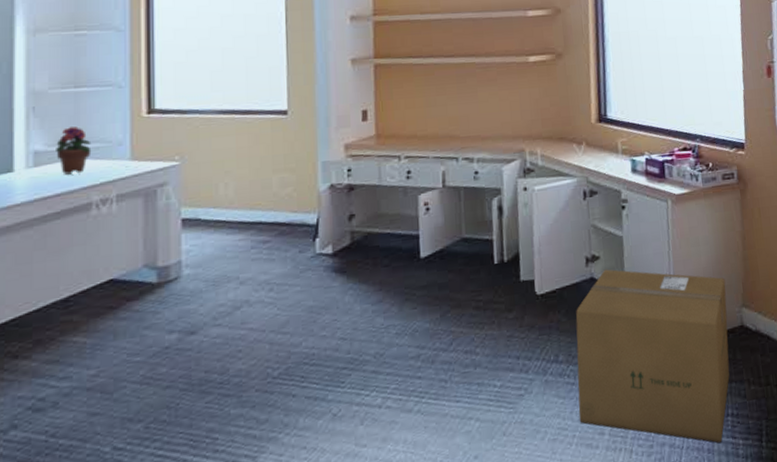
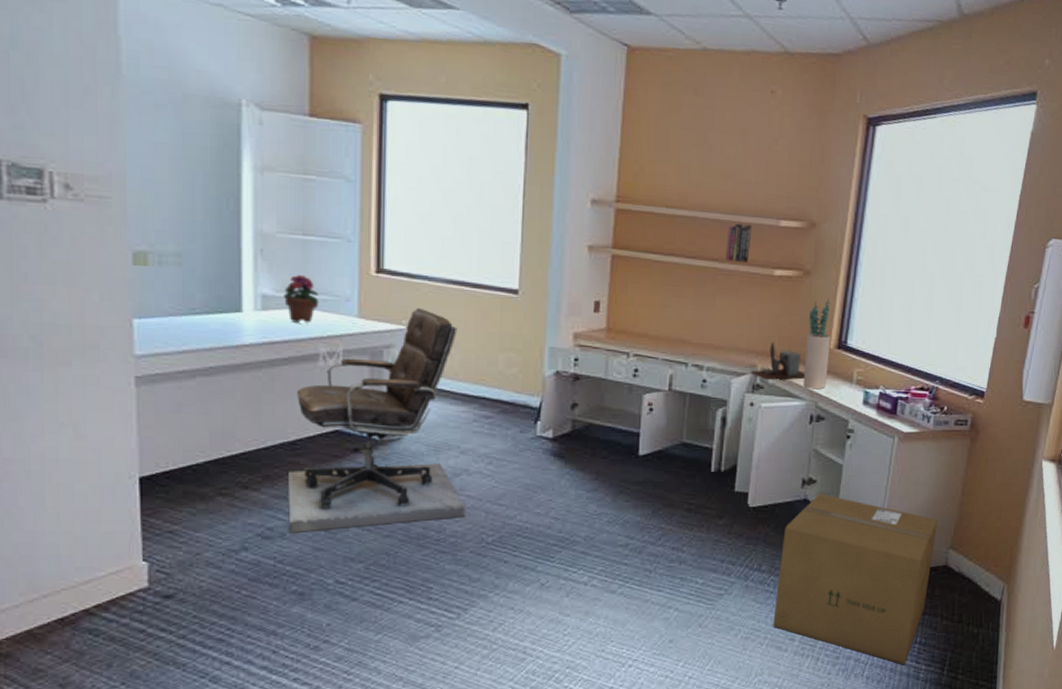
office chair: none [61,141,249,402] -> present [288,307,466,534]
books: none [480,18,504,55] -> present [725,223,753,262]
desk organizer: none [519,124,572,164] -> present [750,341,805,381]
vase: none [567,76,594,166] -> present [803,299,831,390]

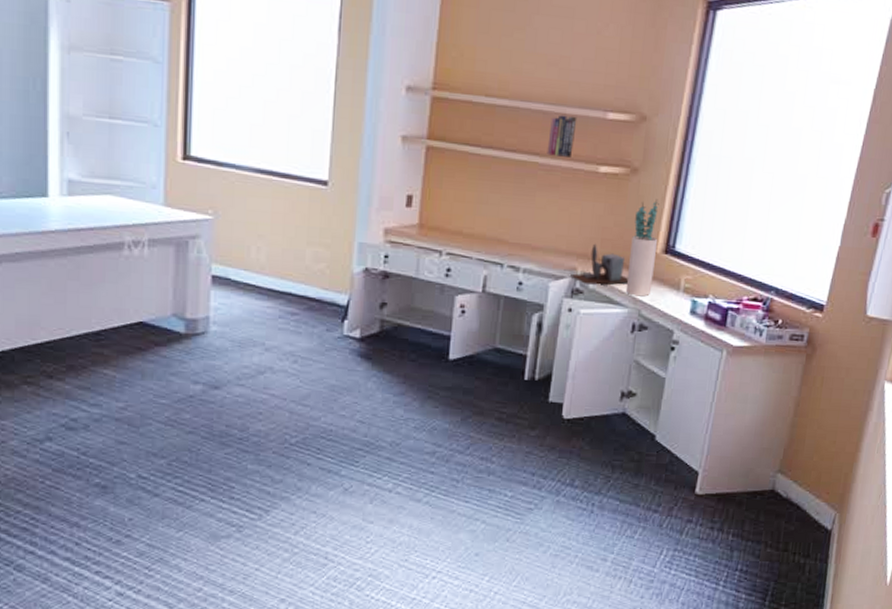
potted flower: present [284,275,319,324] -> none [90,160,125,211]
office chair: present [288,307,466,534] -> none [92,197,270,426]
box: present [773,493,938,665] -> none [584,407,766,593]

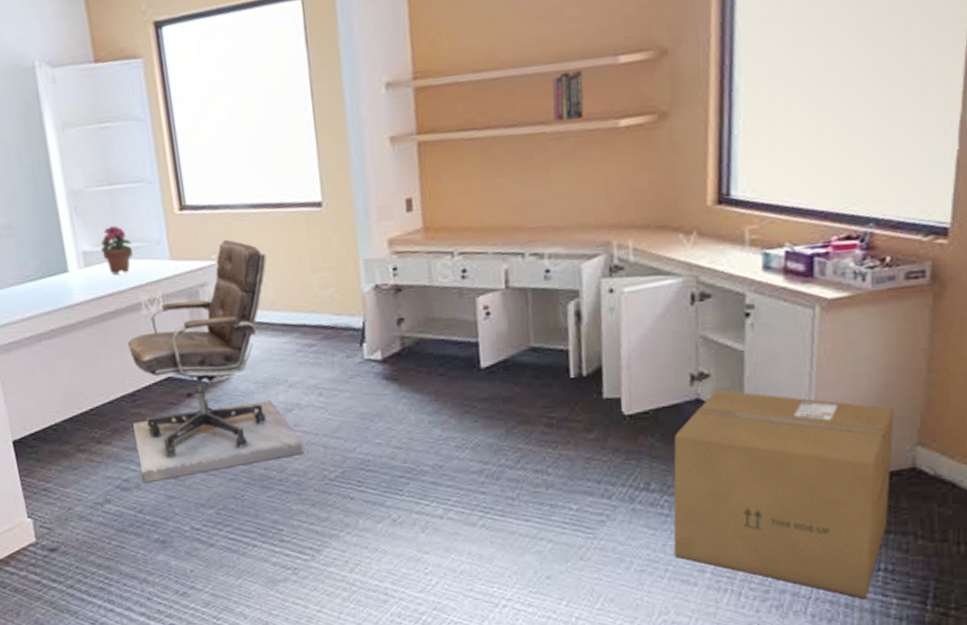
potted flower: none [90,160,125,211] -> present [100,226,134,275]
office chair: none [92,197,270,426] -> present [128,239,305,484]
desk organizer: present [569,243,628,286] -> none [603,209,676,260]
box: none [584,407,766,593] -> present [673,389,894,599]
vase: present [625,199,659,297] -> none [673,142,709,261]

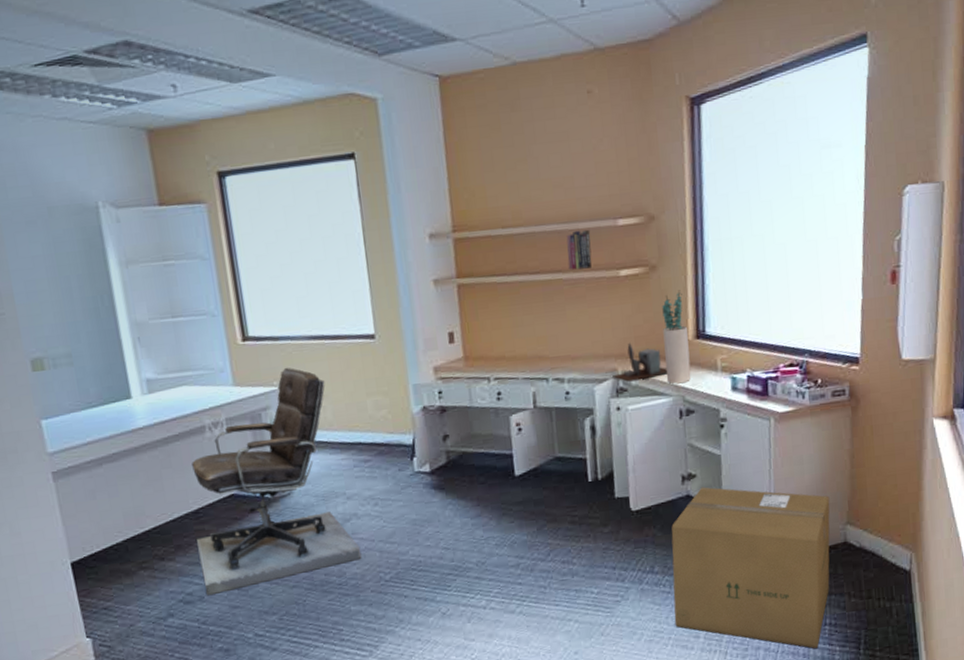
potted flower: present [100,226,134,275] -> none [164,355,198,401]
desk organizer: none [603,209,676,260] -> present [611,342,667,383]
vase: none [673,142,709,261] -> present [662,290,692,384]

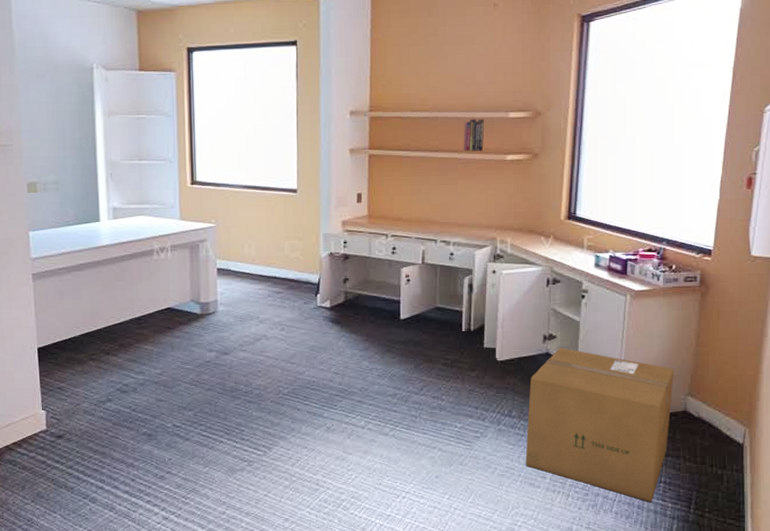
office chair: present [192,367,362,596] -> none [137,209,266,388]
desk organizer: present [611,342,667,383] -> none [490,216,539,251]
vase: present [662,290,692,384] -> none [538,176,561,256]

